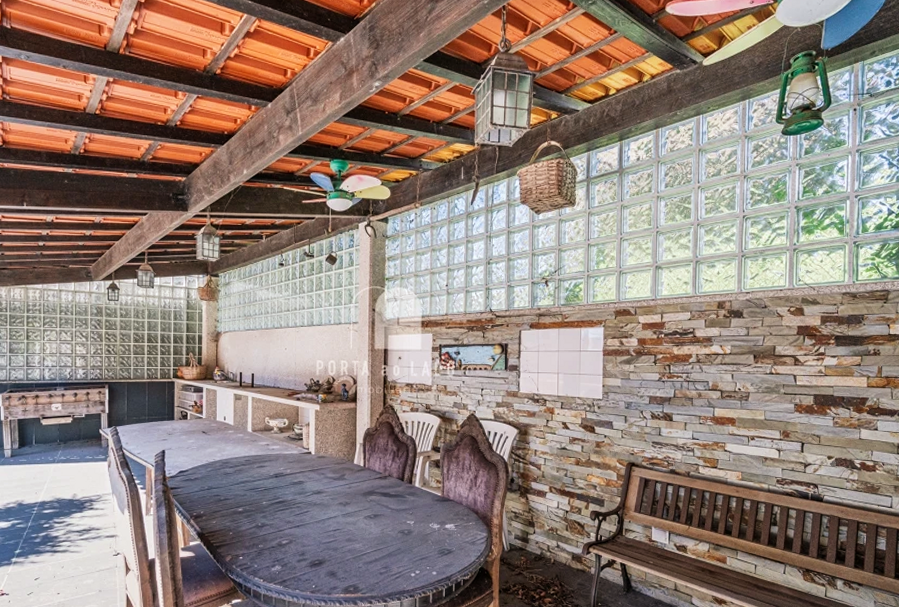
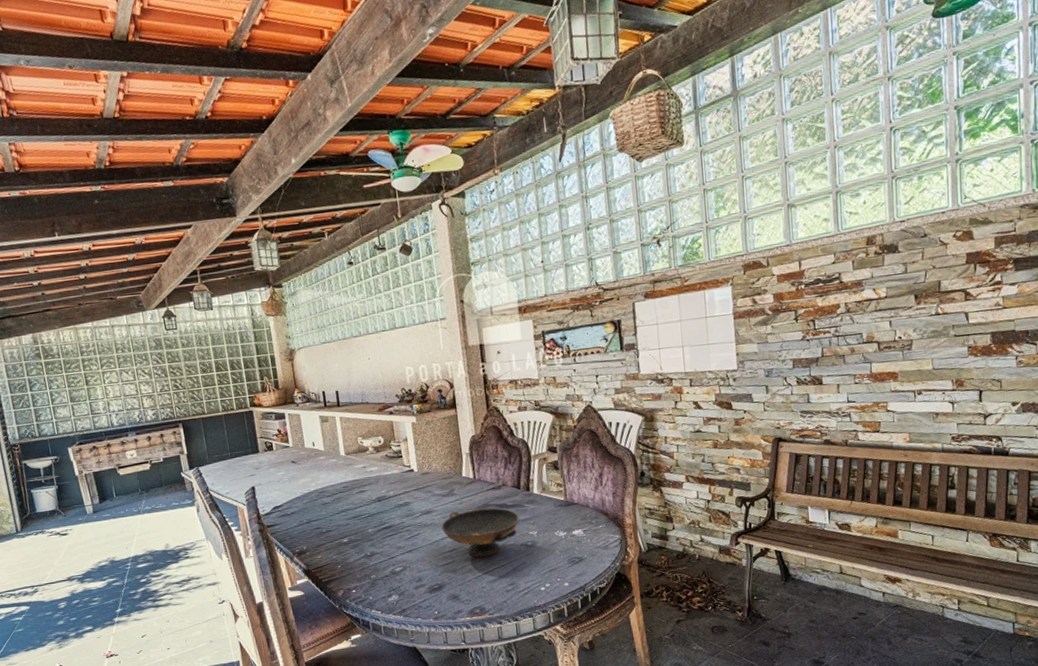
decorative bowl: none [329,494,400,539] -> present [441,507,520,558]

